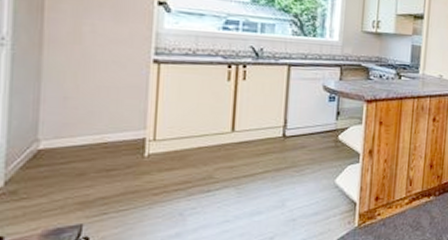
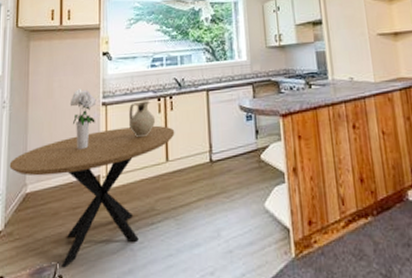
dining table: none [11,90,246,230] -> present [9,125,175,268]
bouquet: none [106,38,146,109] -> present [69,88,97,150]
ceramic jug: none [189,65,223,104] -> present [129,100,156,138]

